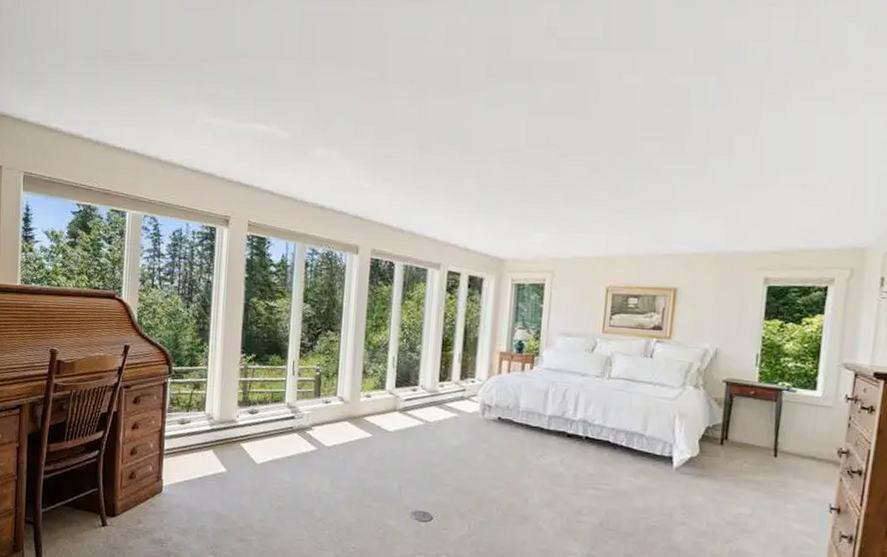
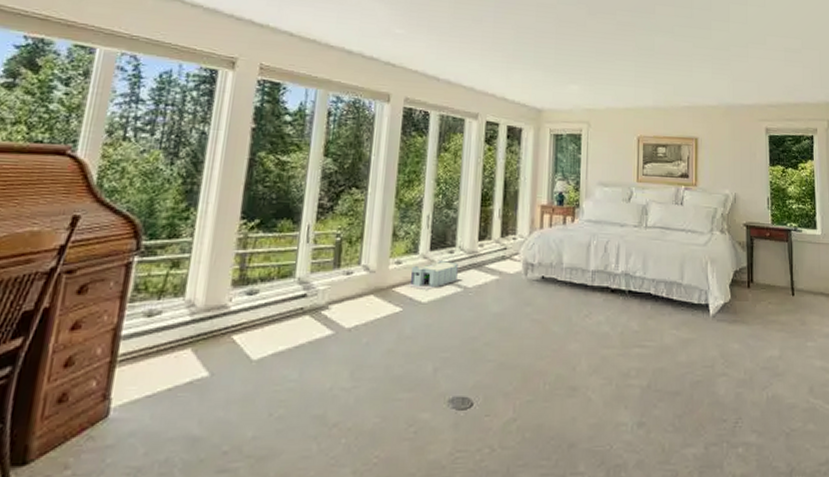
storage bin: none [375,397,421,422] -> present [406,261,459,291]

